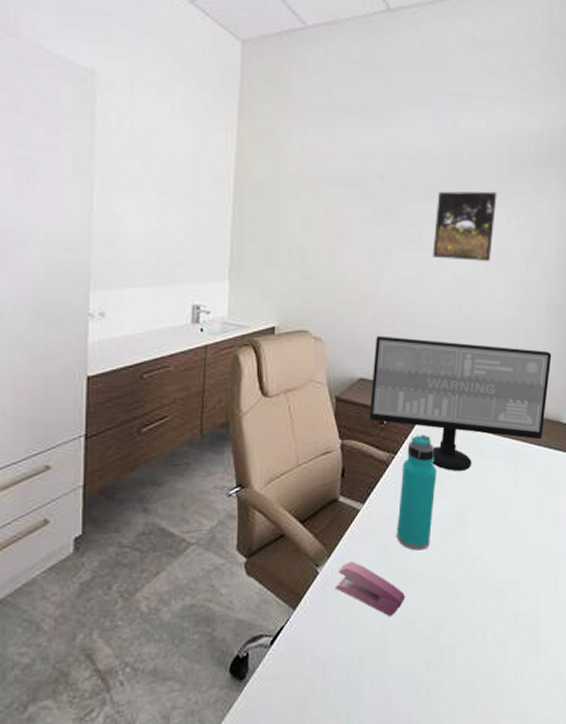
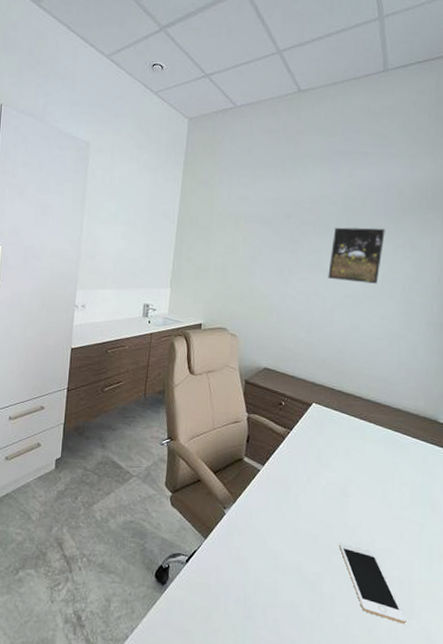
stapler: present [336,561,406,617] -> none [239,509,295,560]
computer monitor: present [370,335,552,472] -> none [271,336,431,452]
water bottle: present [396,434,436,551] -> none [289,417,325,510]
cell phone: none [458,583,534,663] -> present [339,543,407,624]

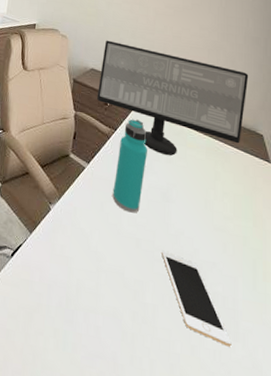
computer monitor: none [271,336,431,452] -> present [97,40,249,156]
water bottle: none [289,417,325,510] -> present [112,119,147,213]

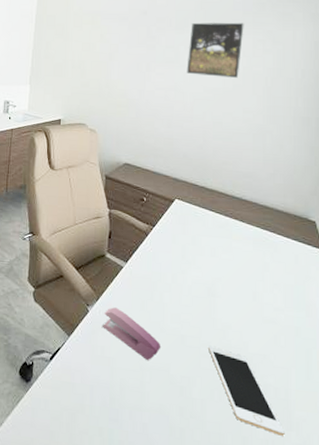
stapler: none [63,206,118,263] -> present [103,307,161,361]
computer monitor: present [97,40,249,156] -> none [132,131,299,250]
water bottle: present [112,119,147,213] -> none [154,213,189,310]

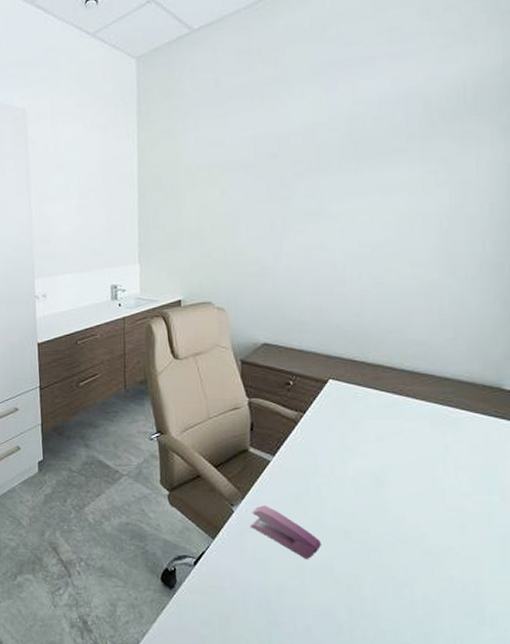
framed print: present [186,22,244,78] -> none [334,151,409,227]
cell phone: present [208,345,285,436] -> none [379,539,476,631]

